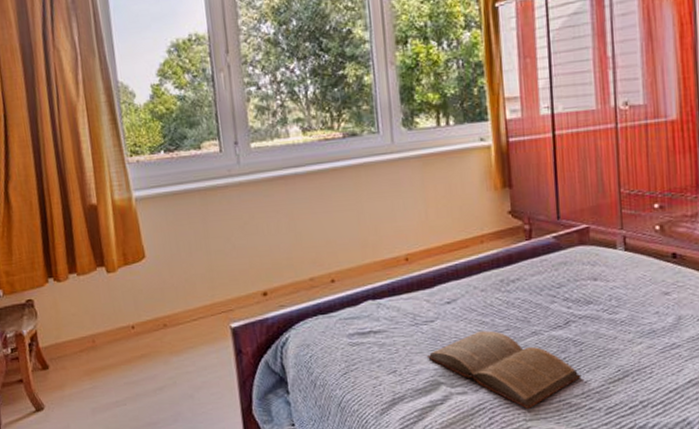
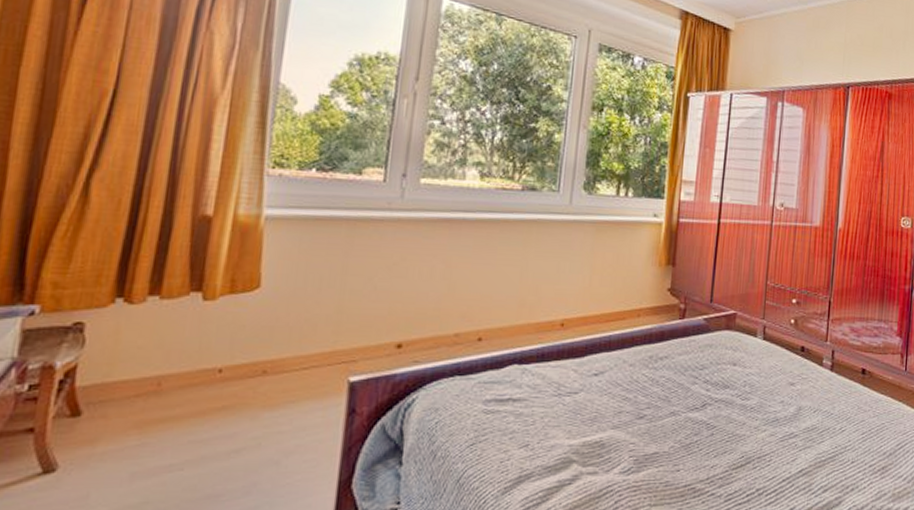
book: present [426,330,582,410] -> none [563,407,709,494]

